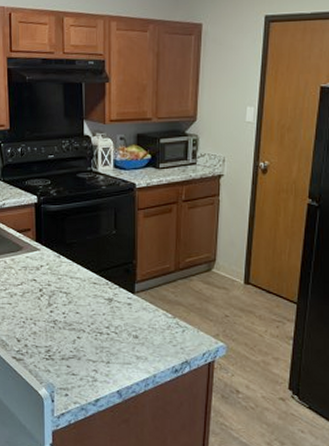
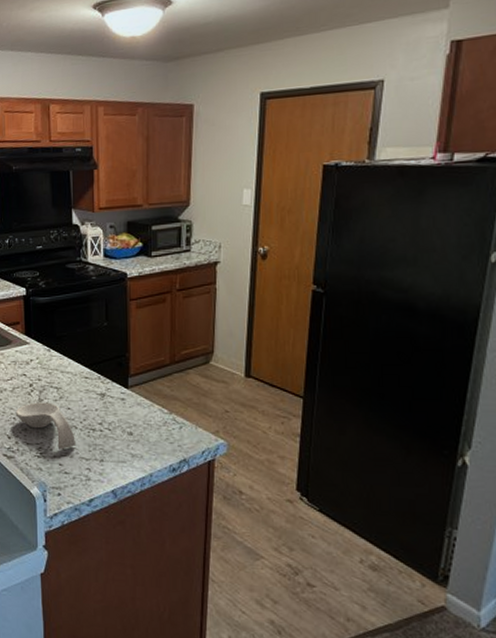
spoon rest: none [25,306,83,352] -> present [15,402,76,450]

